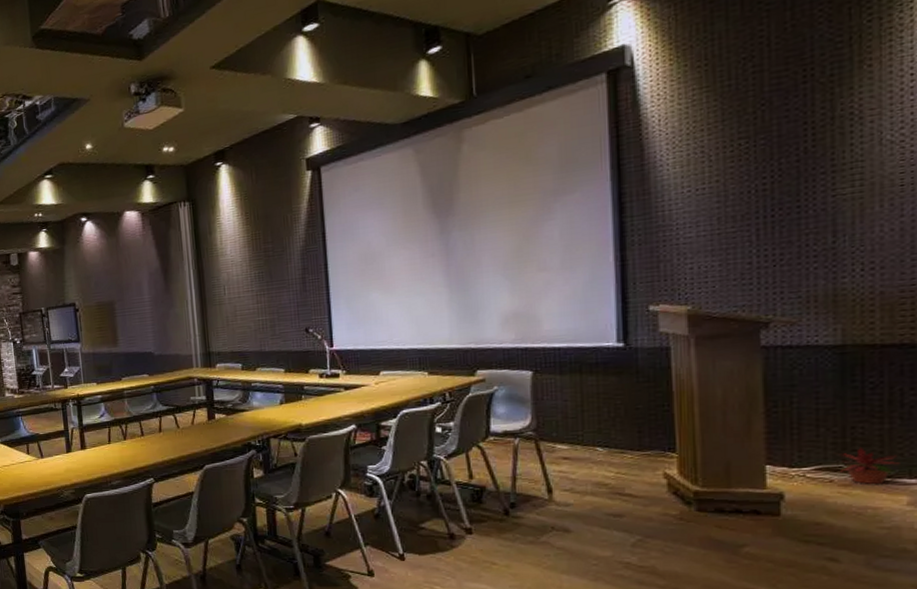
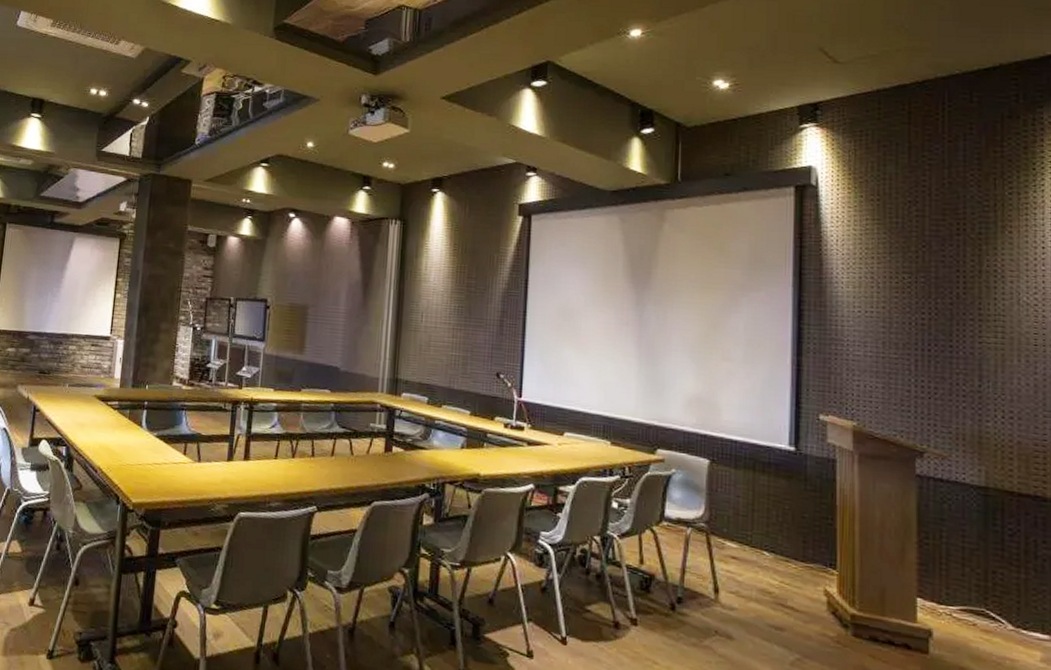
potted plant: present [839,447,900,485] -> none [981,593,1035,636]

